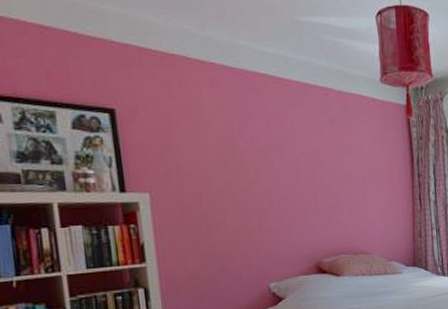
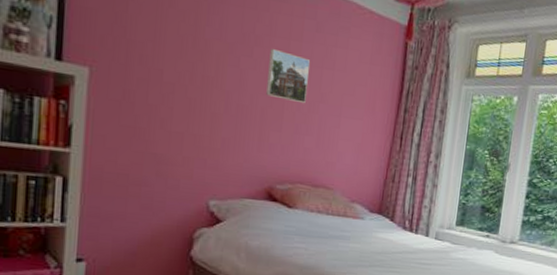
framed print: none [296,147,334,187] -> present [266,49,310,104]

